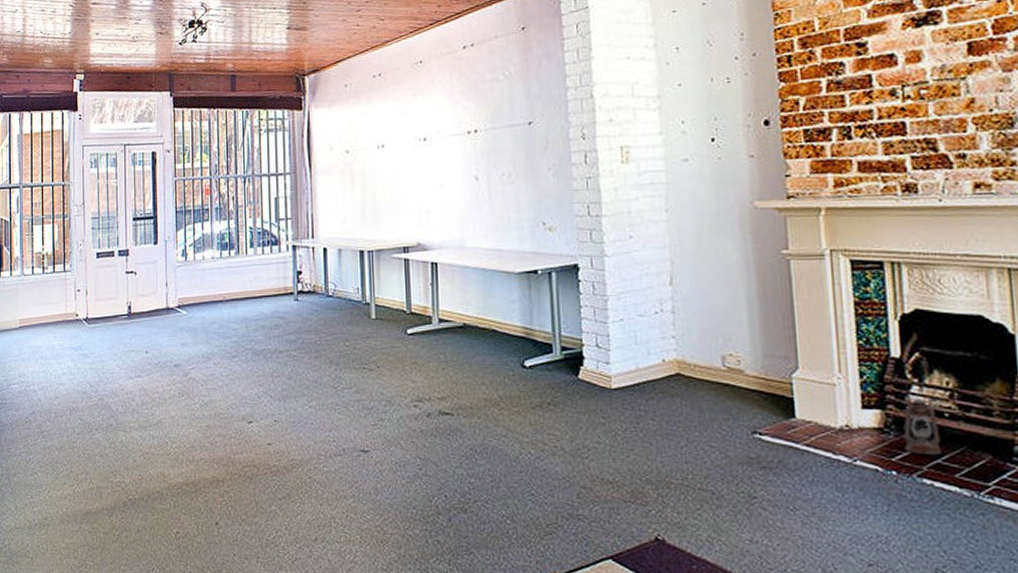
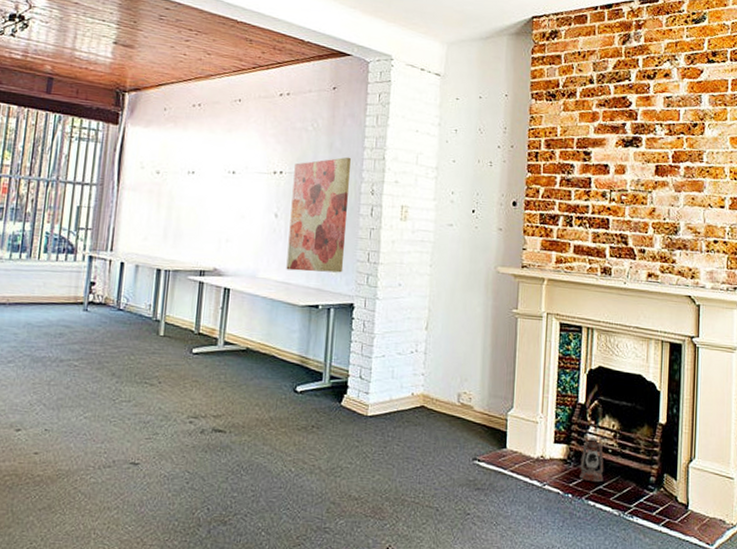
wall art: none [490,101,561,236] -> present [286,157,351,273]

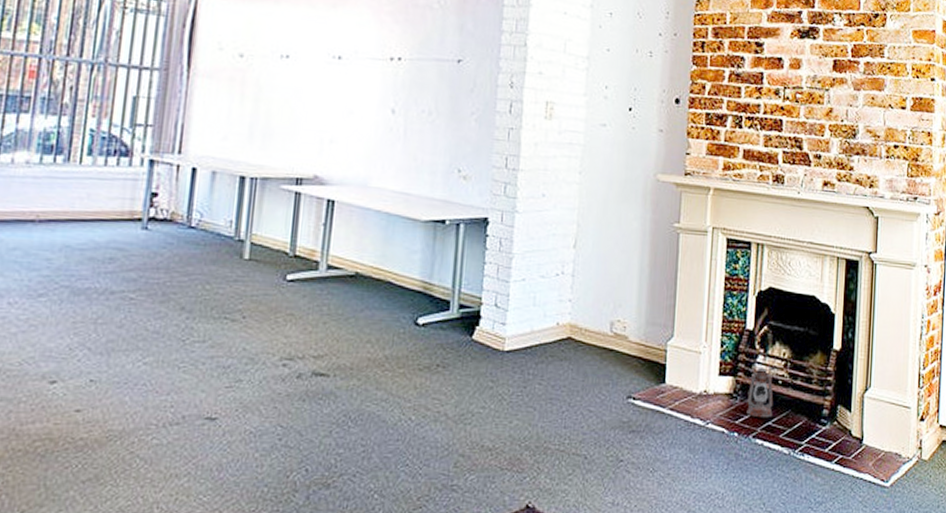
wall art: present [286,157,351,273] -> none [405,41,485,181]

